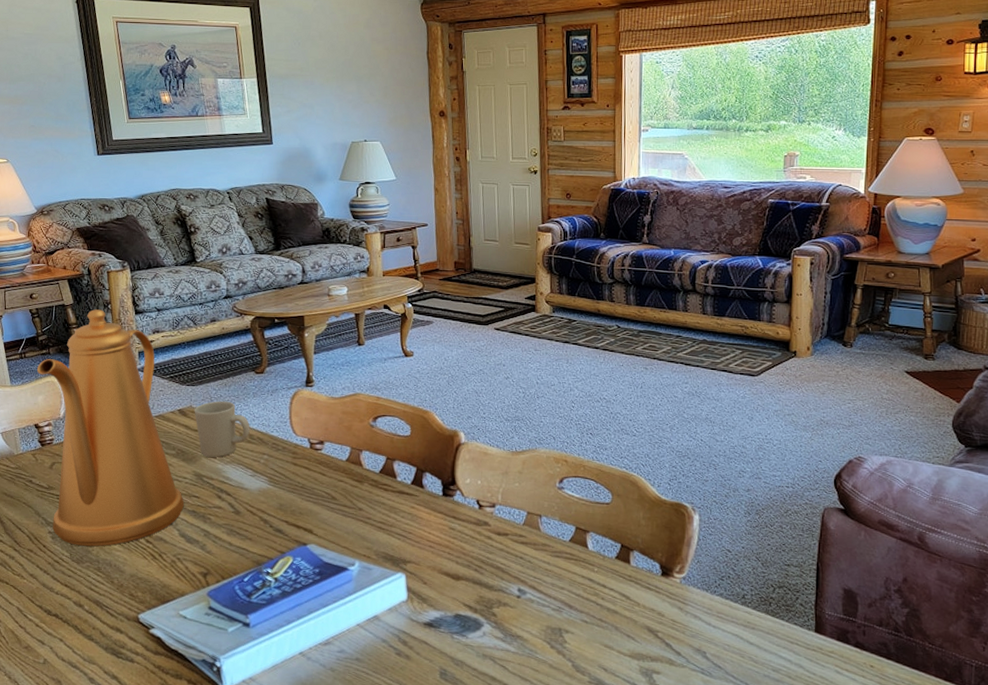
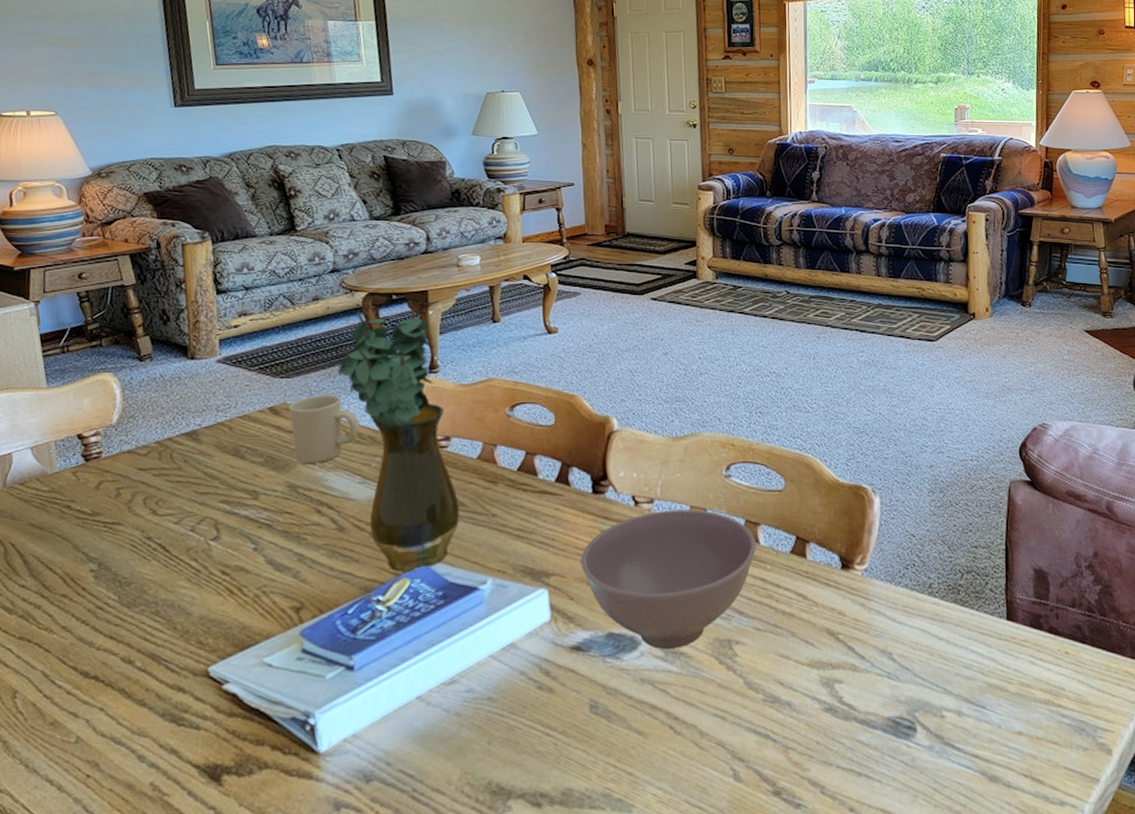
coffee pot: present [37,309,185,547] -> none [84,290,274,585]
vase: none [232,331,332,552] -> present [338,309,460,572]
bowl: none [433,514,585,632] -> present [581,510,756,649]

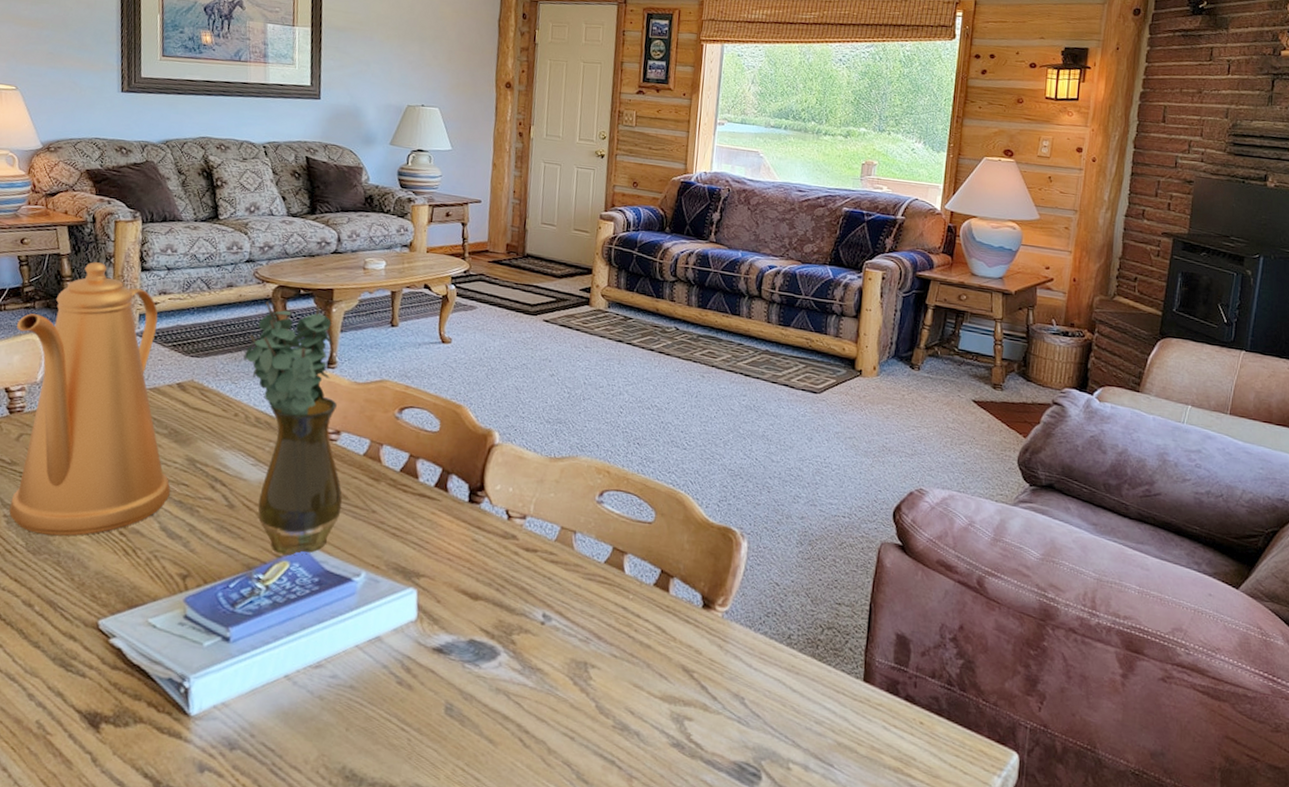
coffee pot: none [84,290,274,585] -> present [9,262,171,537]
mug: present [288,394,360,463] -> none [195,376,258,441]
bowl: present [581,510,756,649] -> none [450,527,622,664]

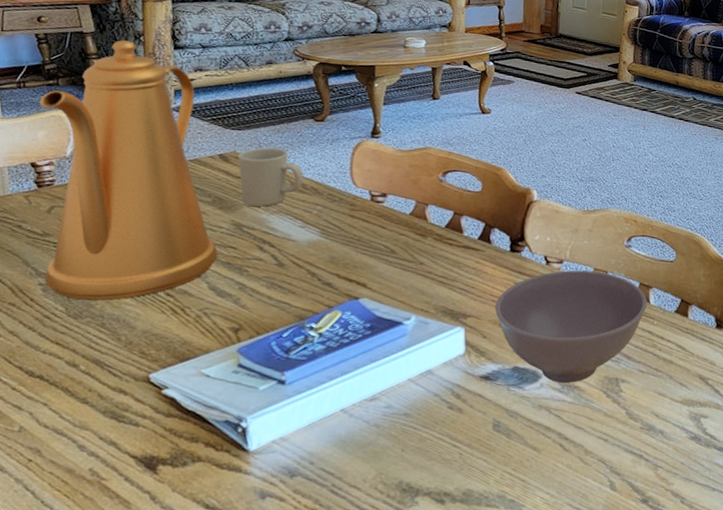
mug: none [195,376,258,441] -> present [238,147,304,207]
vase: present [243,301,343,556] -> none [286,77,391,306]
bowl: none [450,527,622,664] -> present [495,270,647,383]

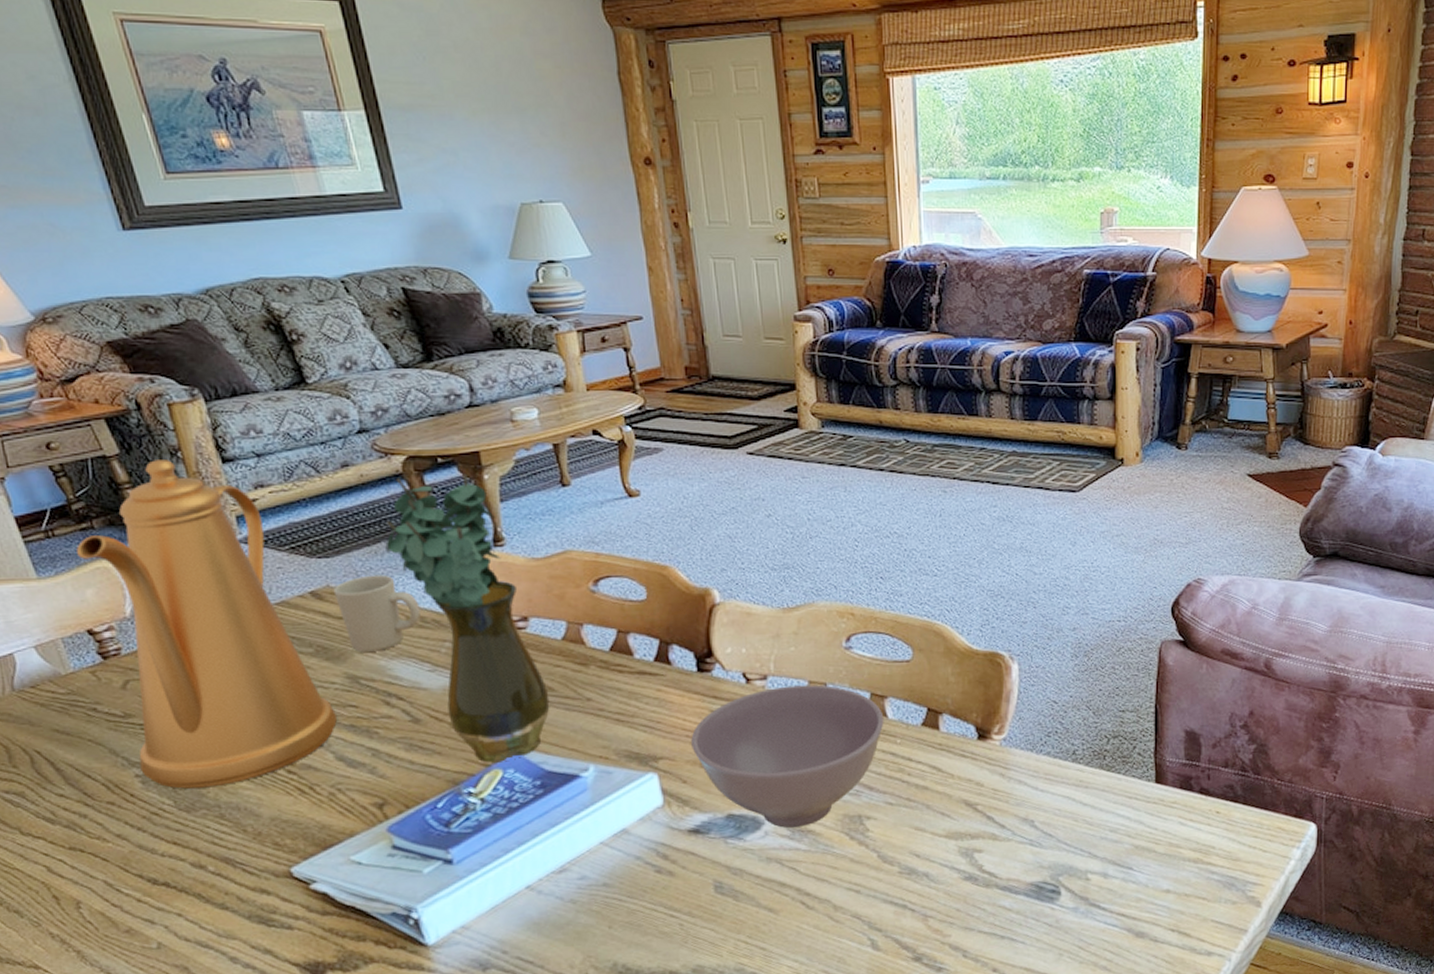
vase: none [286,77,391,306] -> present [385,473,550,763]

